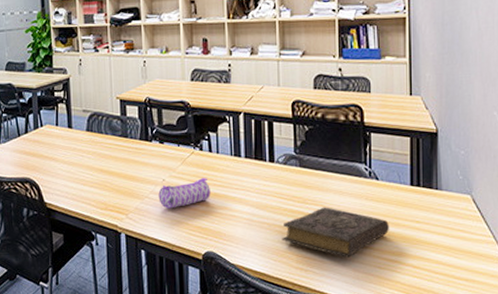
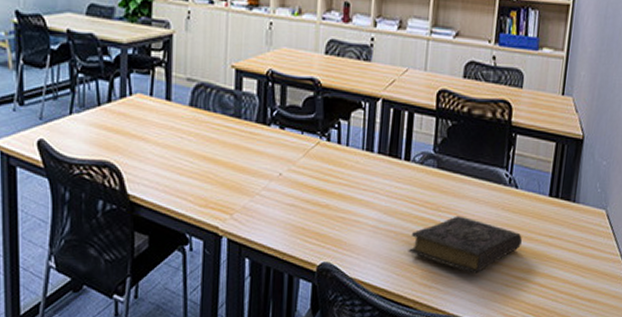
pencil case: present [158,177,210,209] -> none [272,173,334,210]

